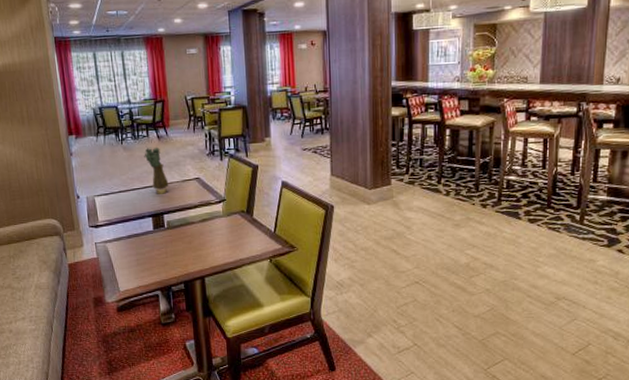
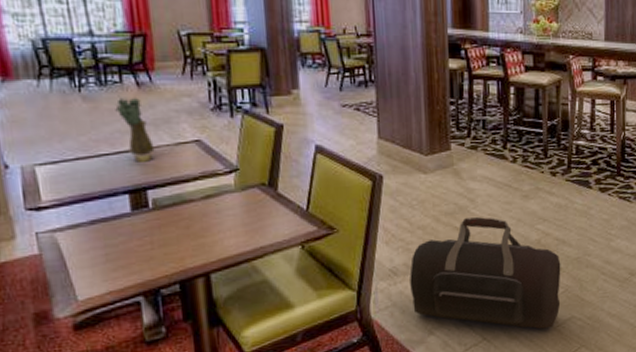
duffel bag: none [353,242,488,341] -> present [409,217,561,329]

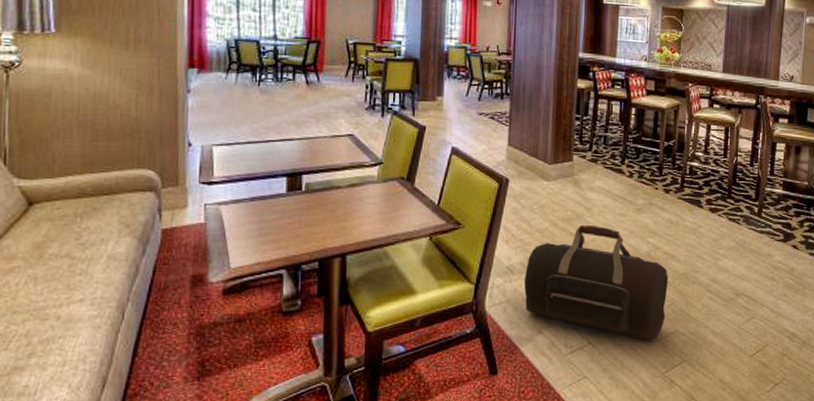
vase: present [115,95,155,162] -> none [286,91,314,150]

